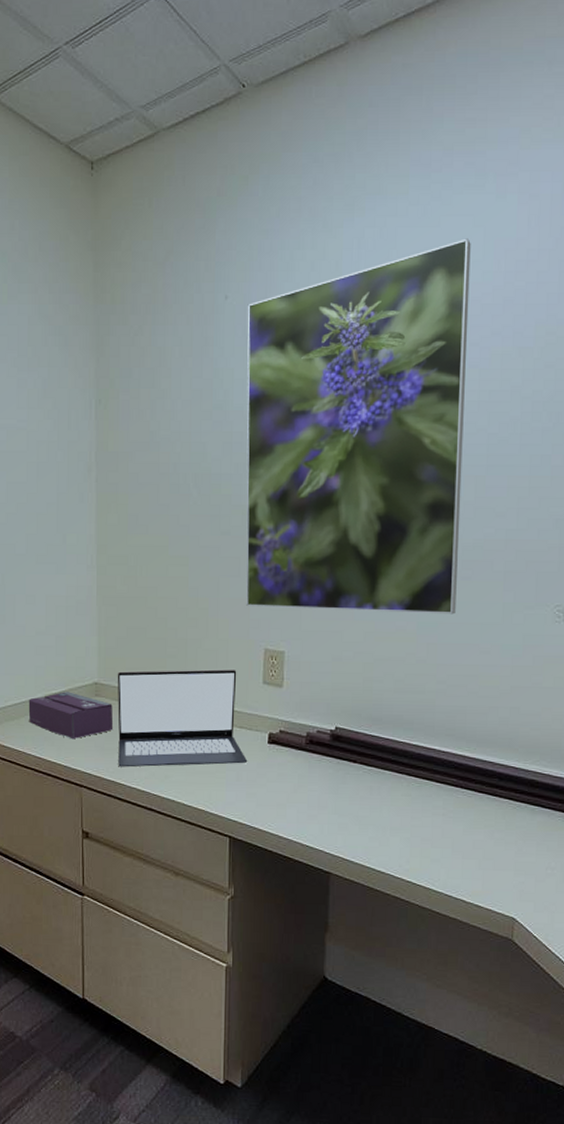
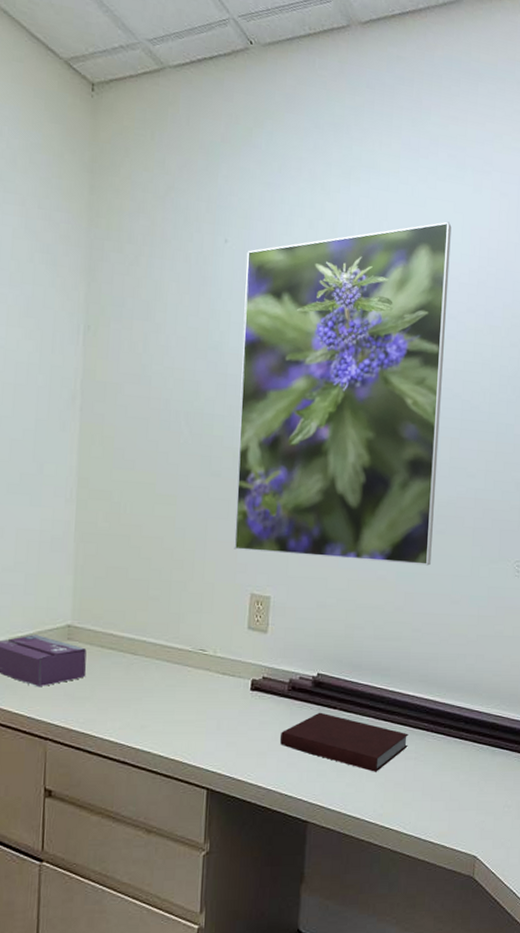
laptop: present [117,669,248,767] -> none [89,613,229,717]
notebook: none [299,765,435,827] -> present [279,712,409,772]

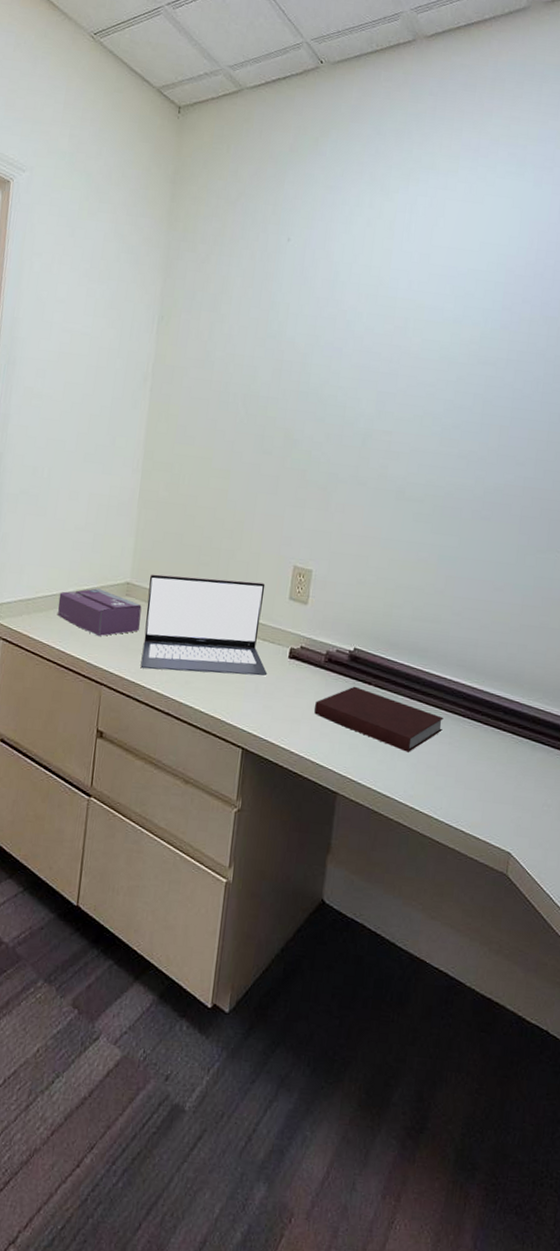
laptop: none [89,613,229,717] -> present [140,574,268,676]
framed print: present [234,221,452,566] -> none [280,216,509,551]

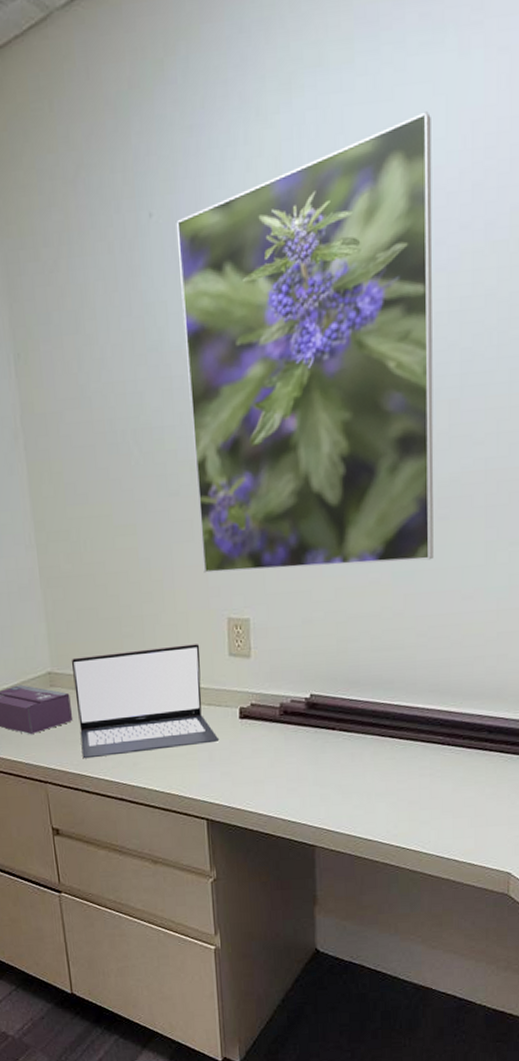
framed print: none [280,216,509,551] -> present [175,111,434,573]
notebook: present [314,686,444,752] -> none [276,734,421,792]

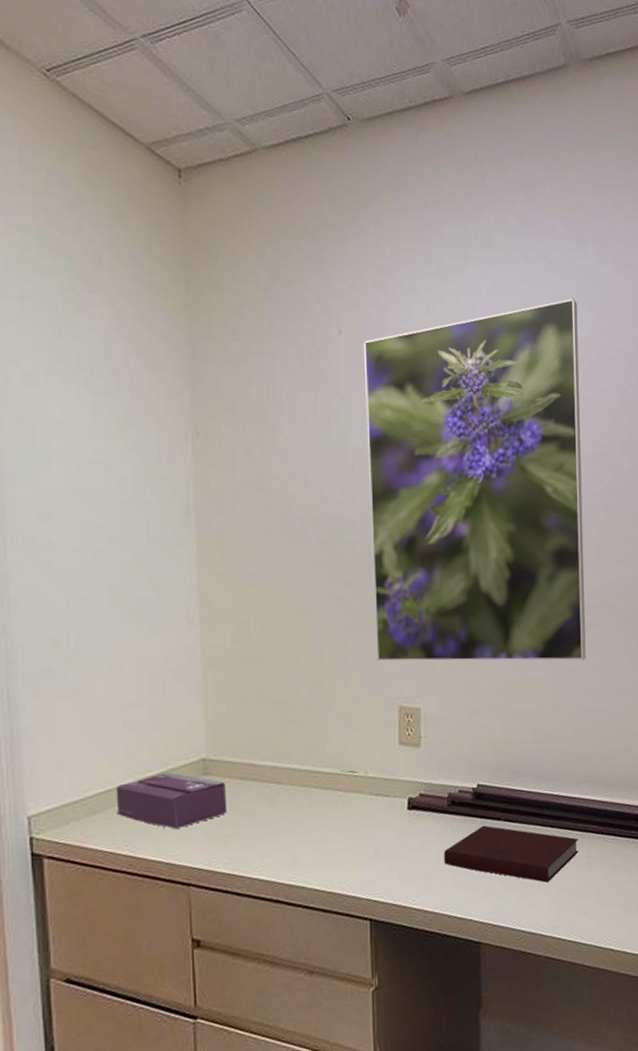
laptop: present [71,644,220,759] -> none [229,732,387,856]
notebook: none [276,734,421,792] -> present [443,825,579,883]

